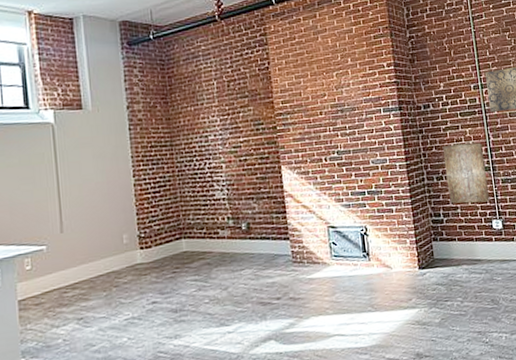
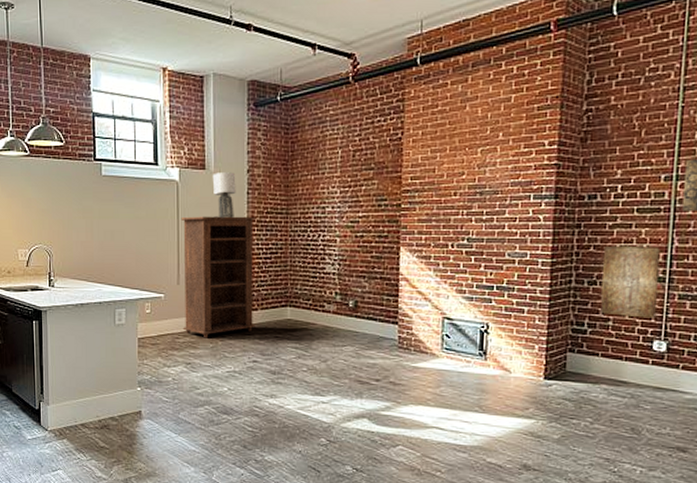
bookshelf: none [59,151,151,287] -> present [181,216,256,338]
lamp: none [90,110,118,157] -> present [212,172,236,218]

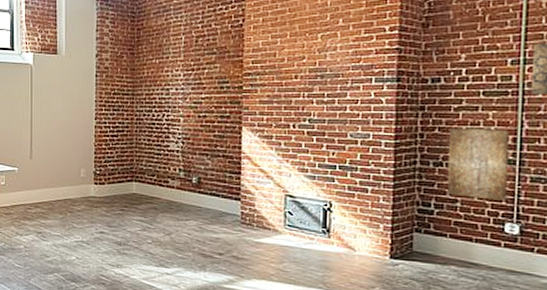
bookshelf: present [181,216,256,338] -> none [34,97,103,210]
lamp: present [212,172,236,218] -> none [63,57,85,98]

